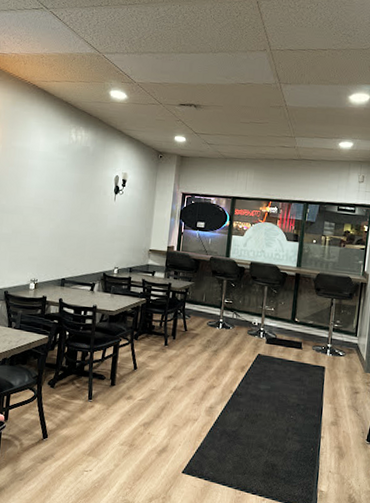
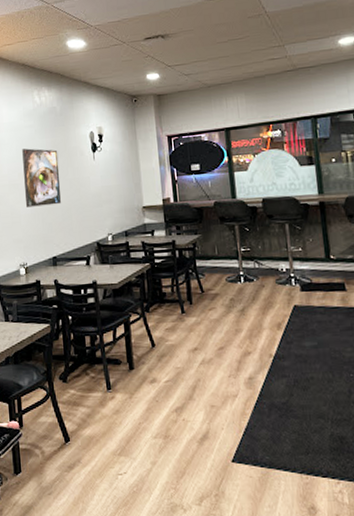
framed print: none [46,178,84,234] -> present [22,148,61,207]

